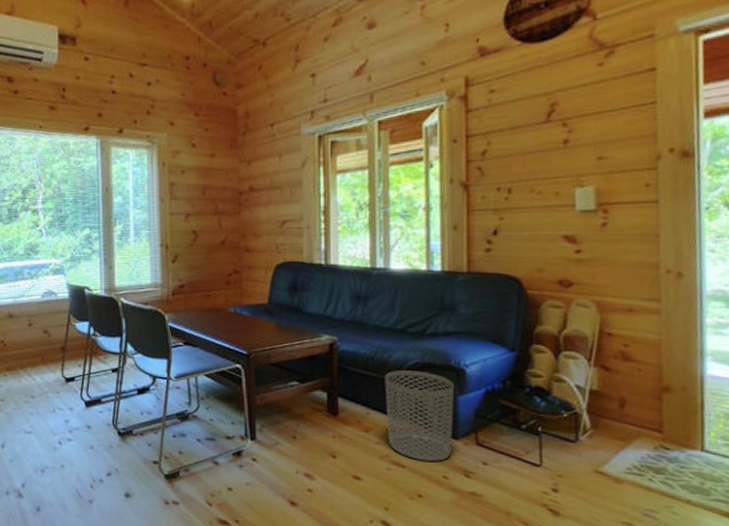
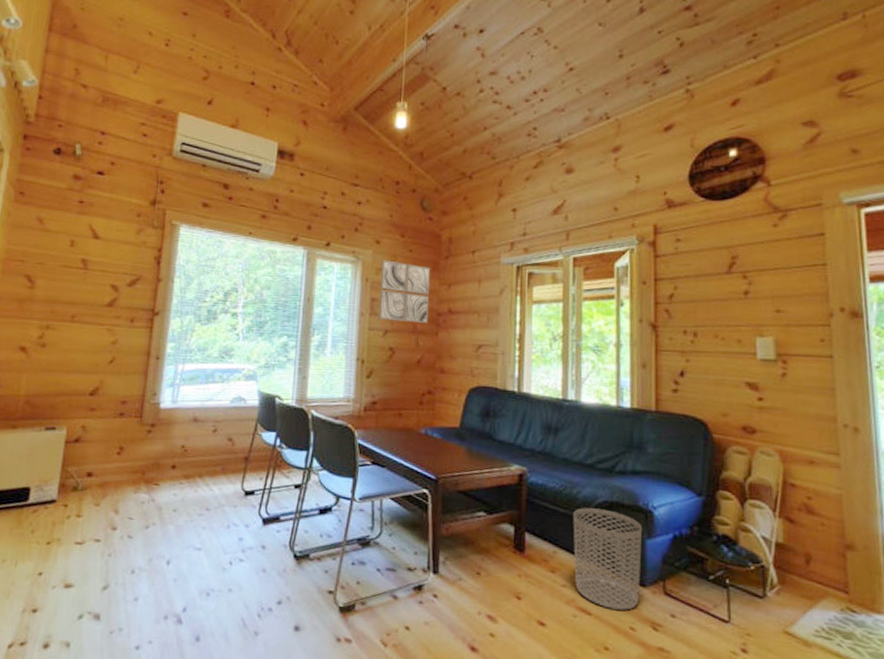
wall art: none [177,141,230,204] -> present [378,260,431,324]

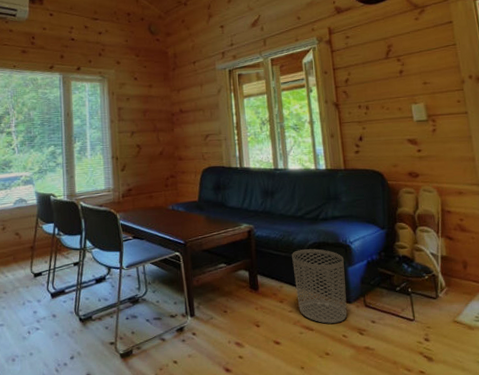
wall art: present [378,260,431,324] -> none [123,76,165,124]

